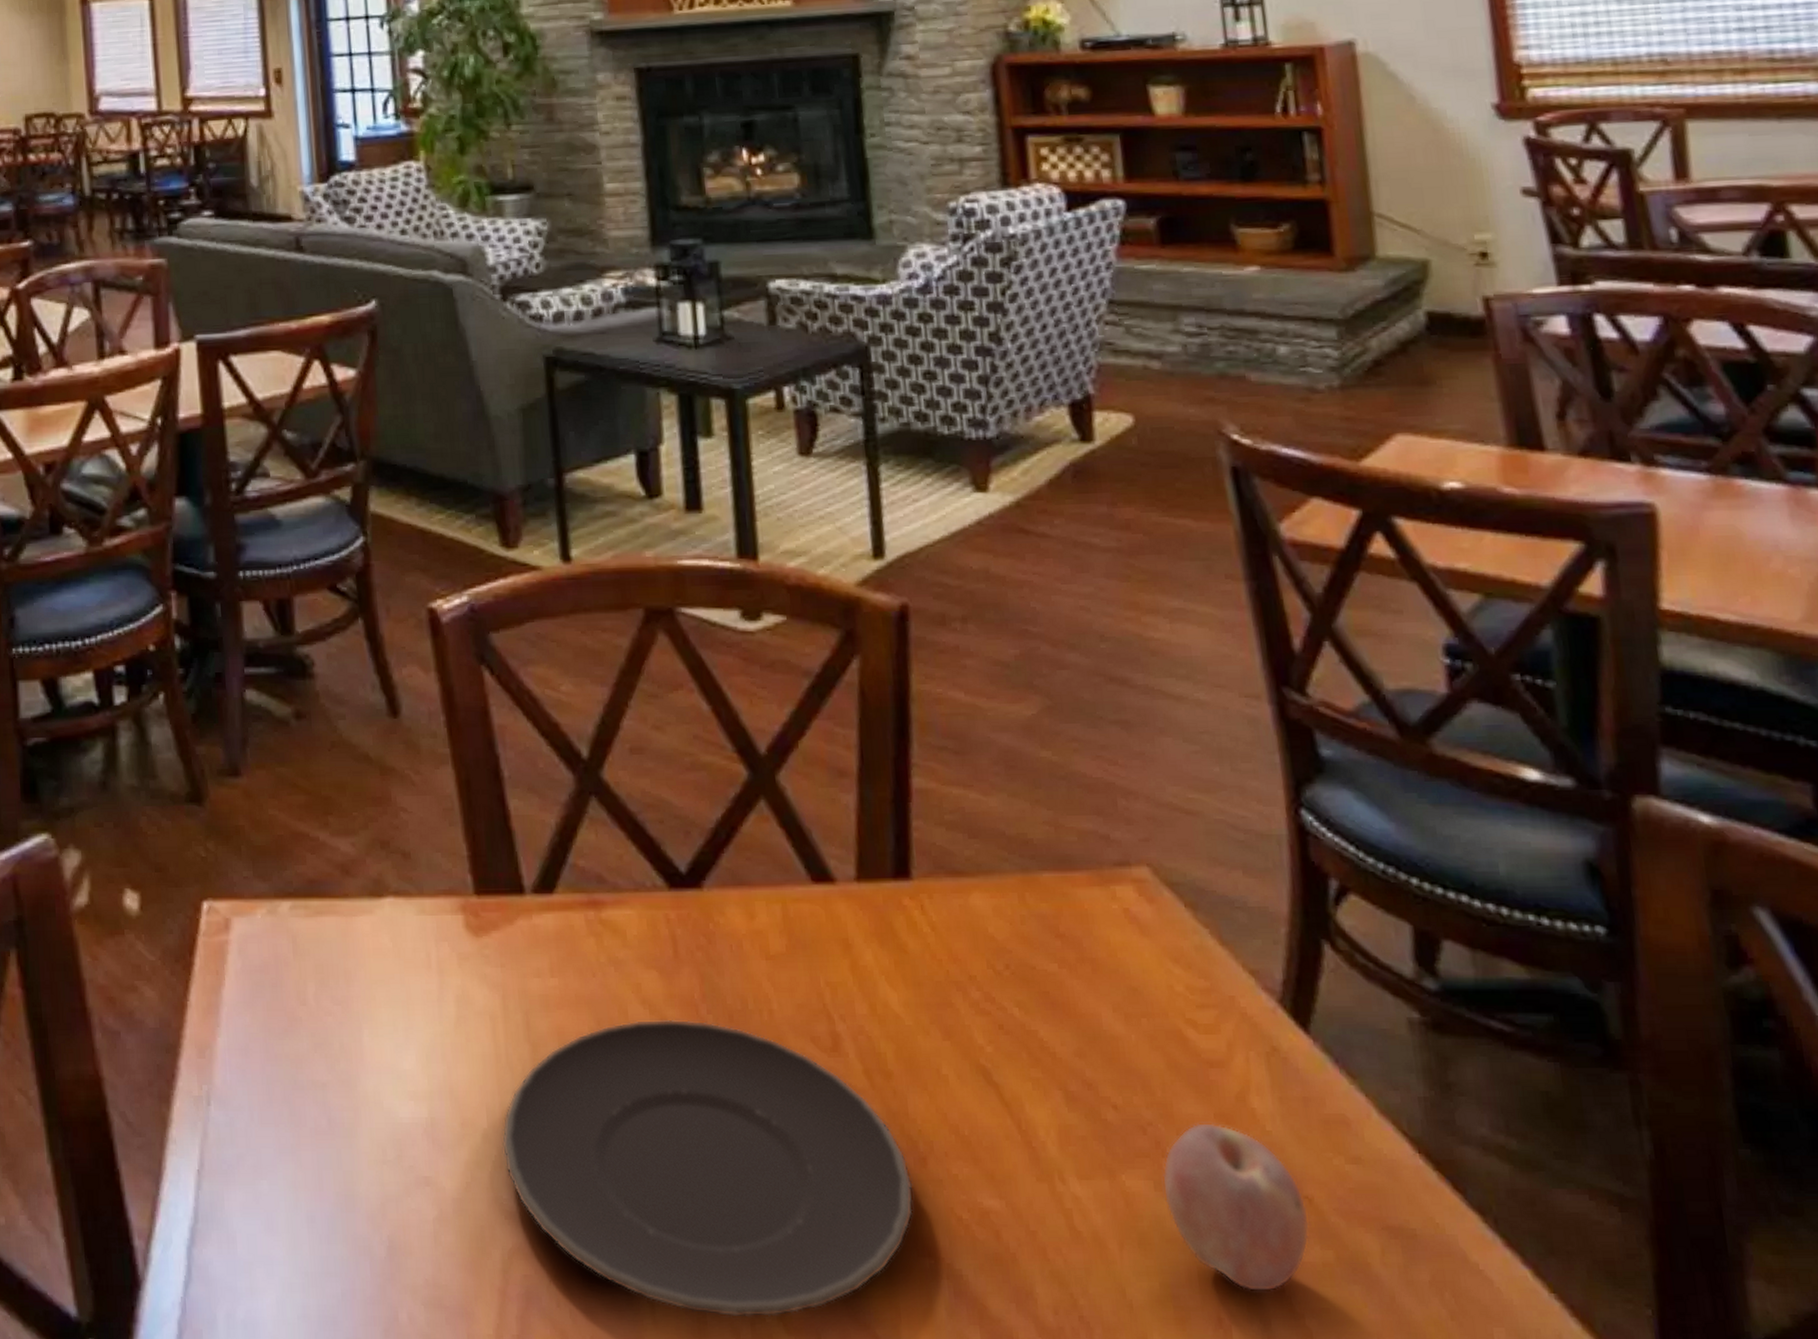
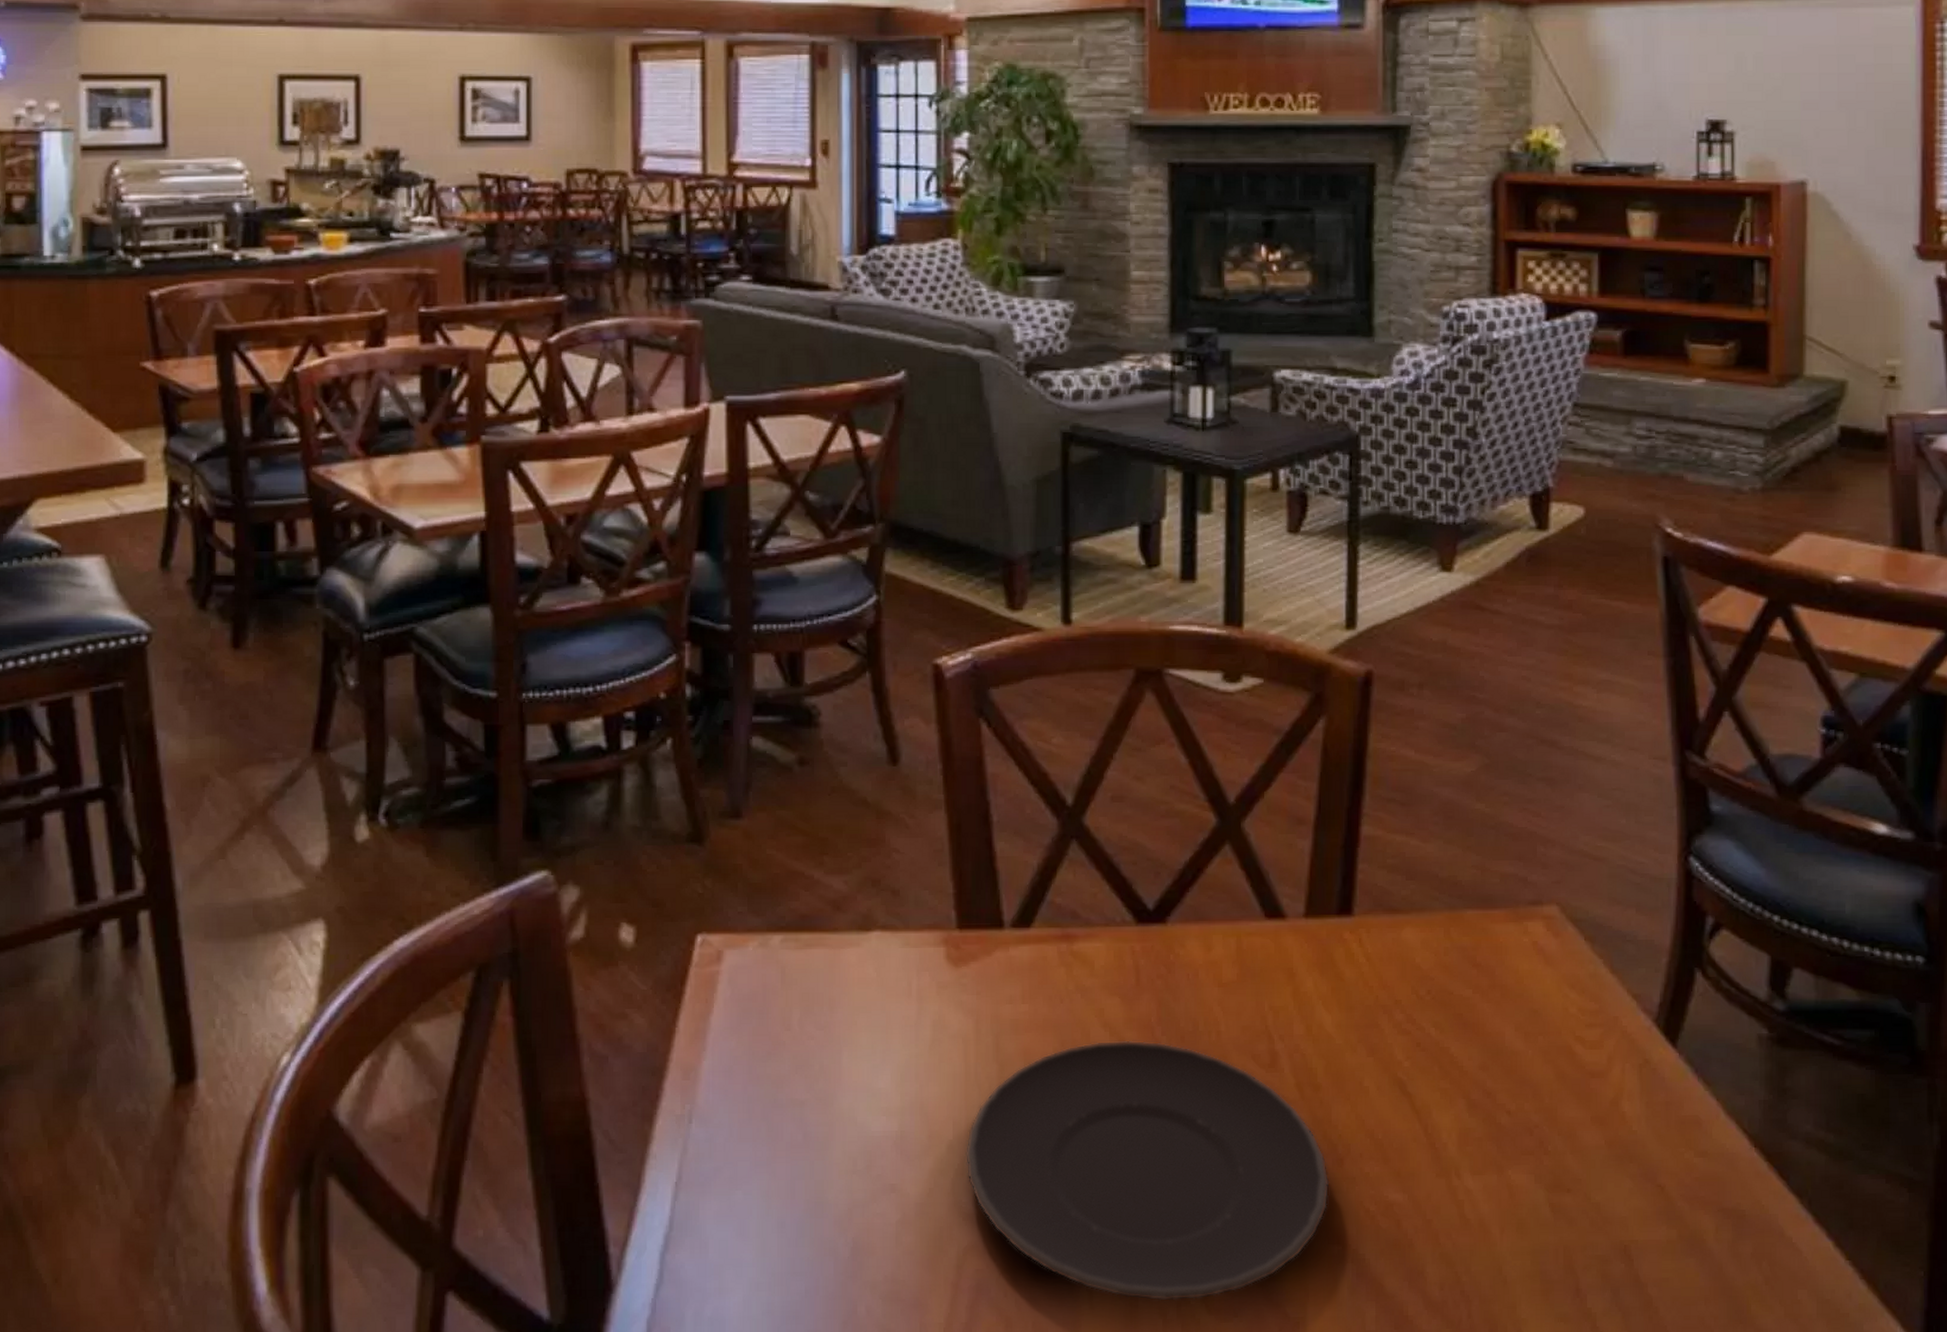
fruit: present [1162,1122,1310,1293] -> none [1542,1124,1659,1266]

